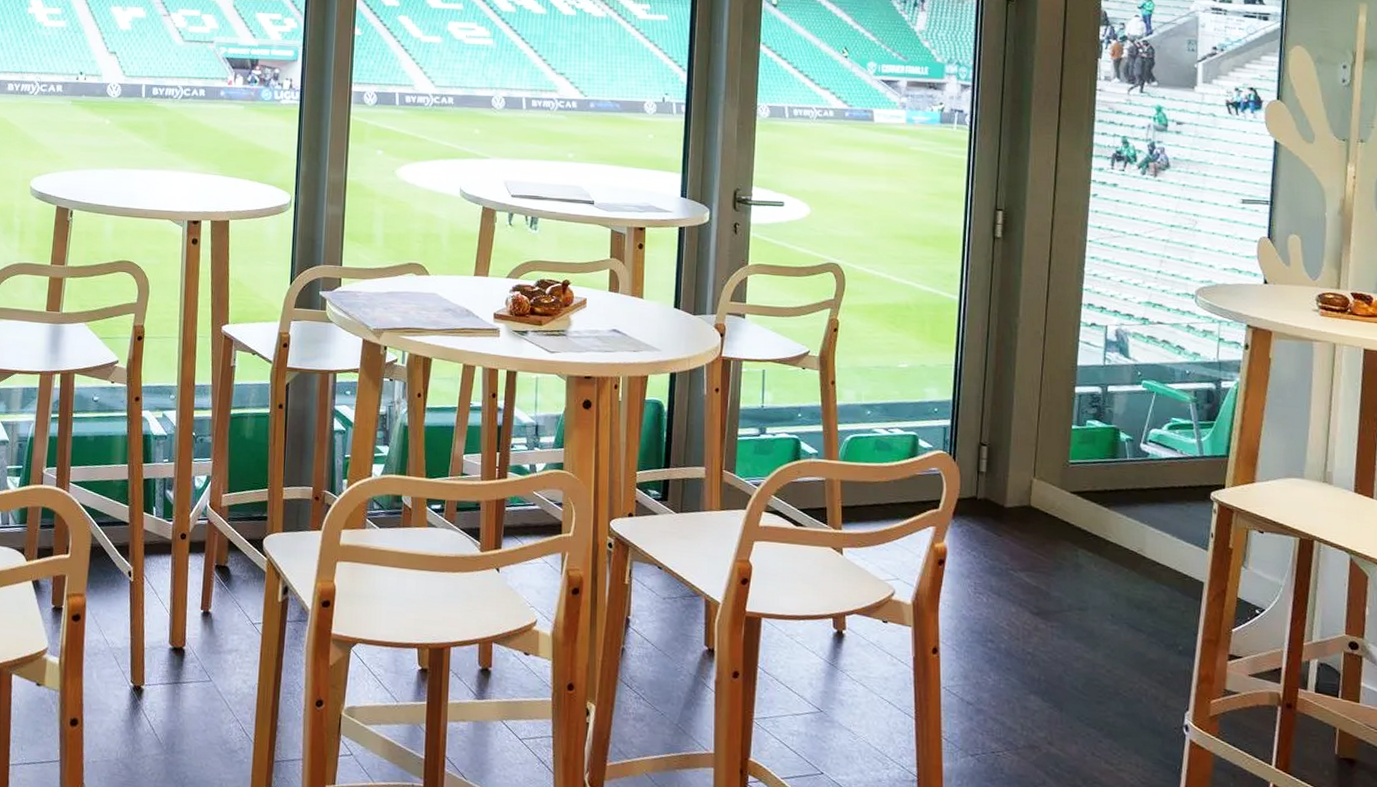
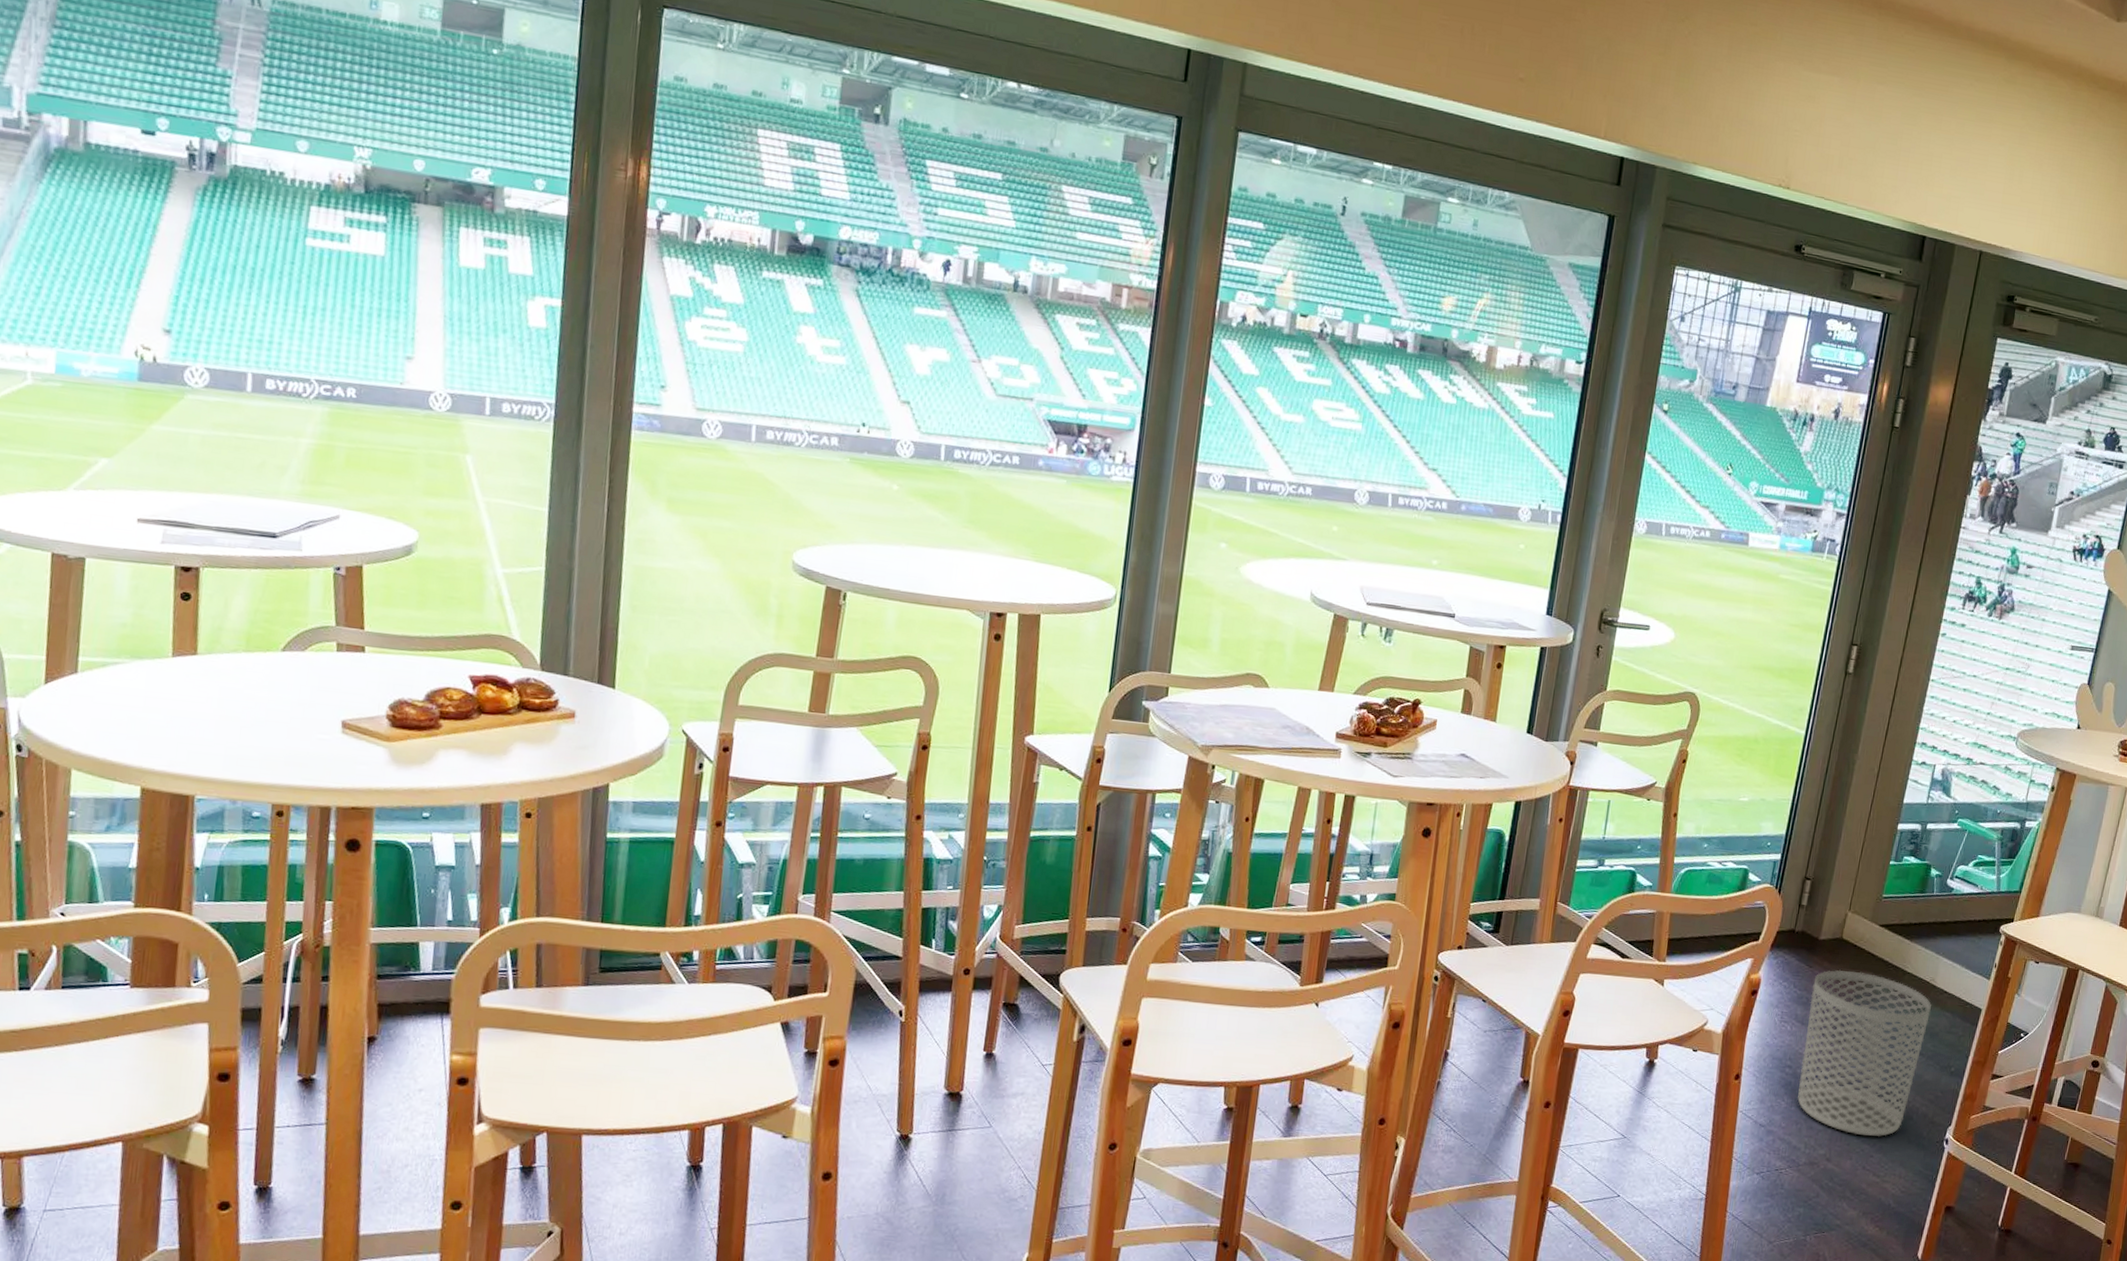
waste bin: none [1004,538,1144,720] -> present [1797,969,1931,1136]

